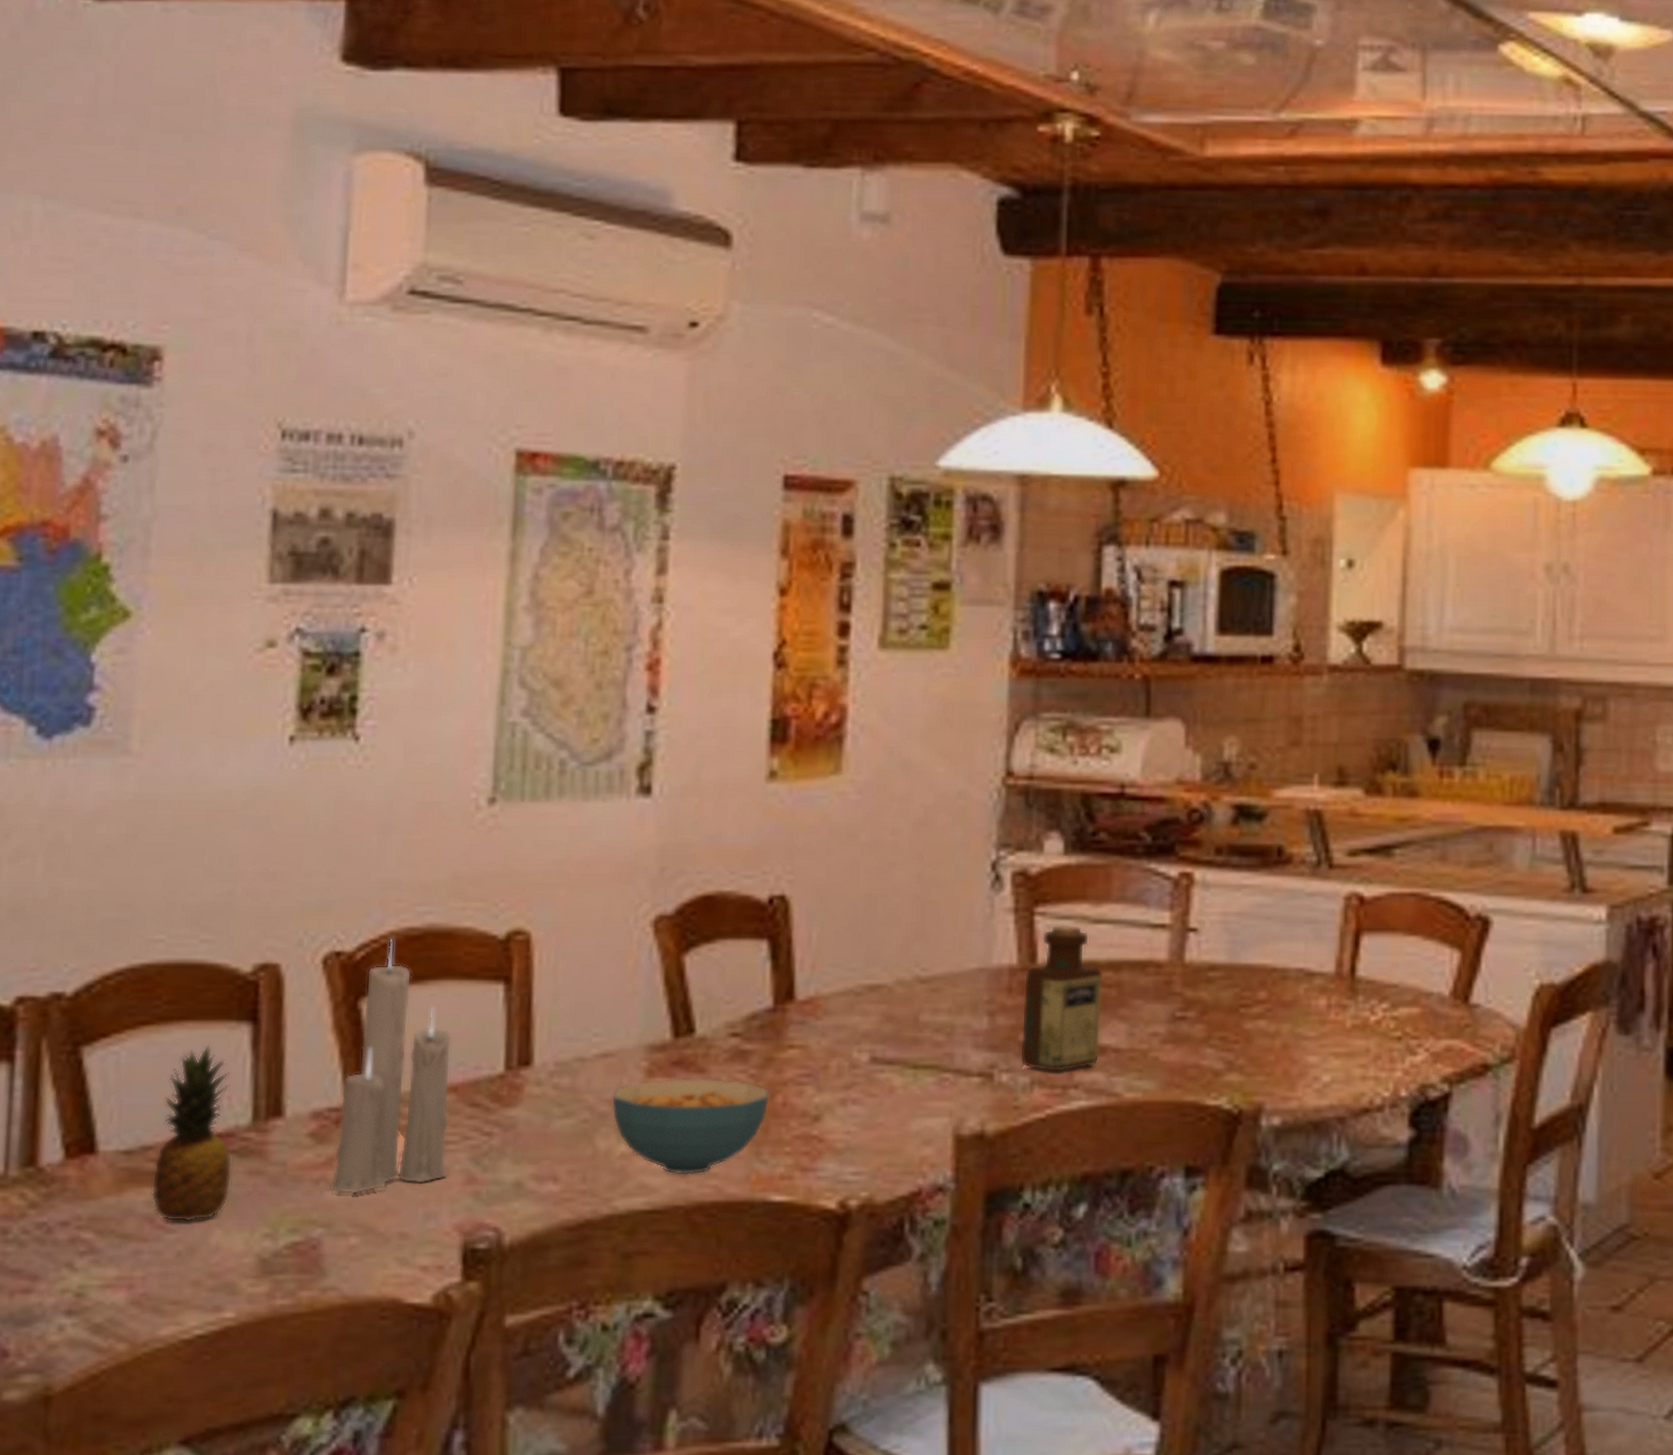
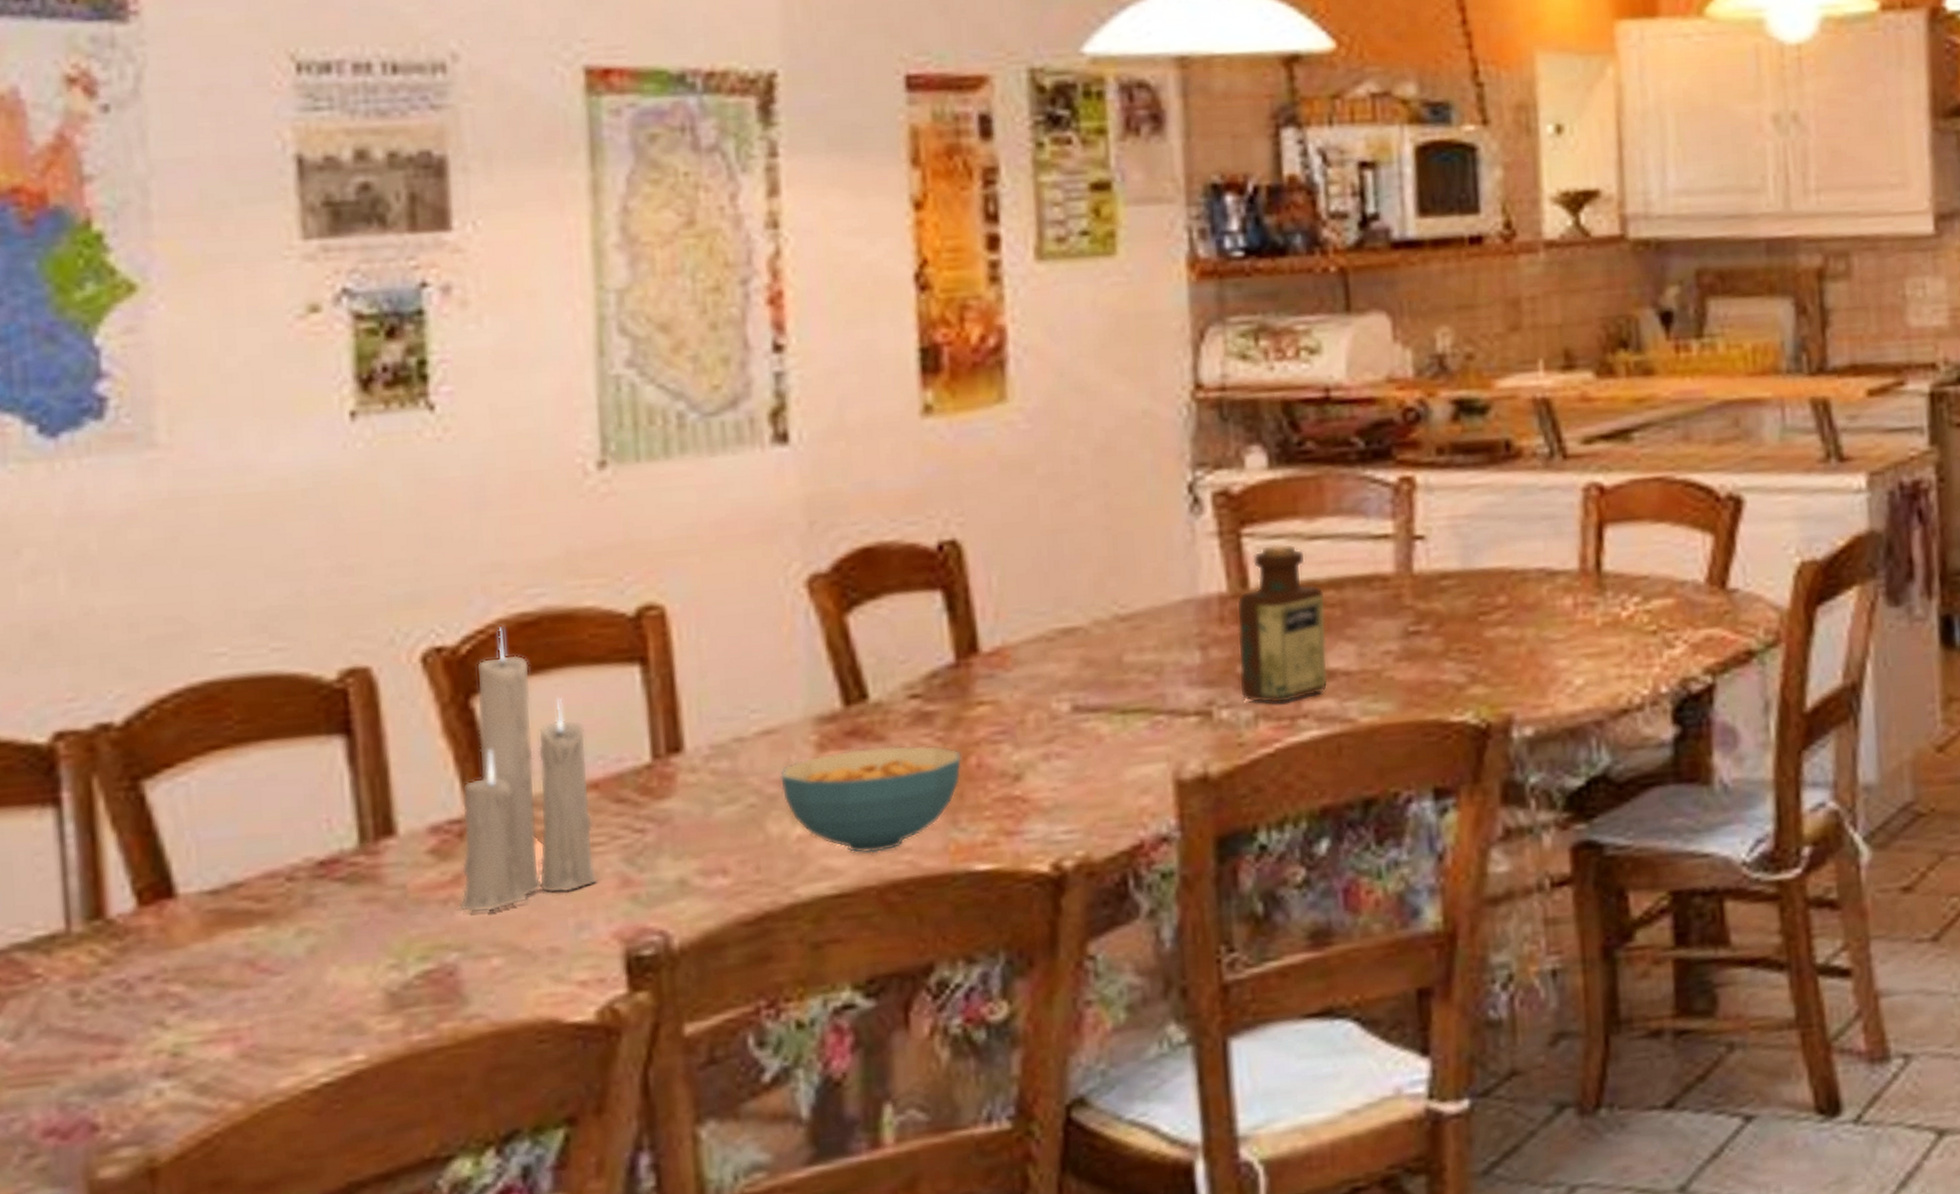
fruit: present [151,1044,233,1222] -> none [246,764,343,964]

